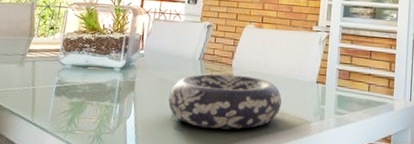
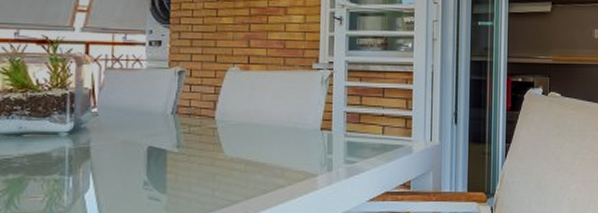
decorative bowl: present [168,74,282,130] -> none [137,128,280,193]

